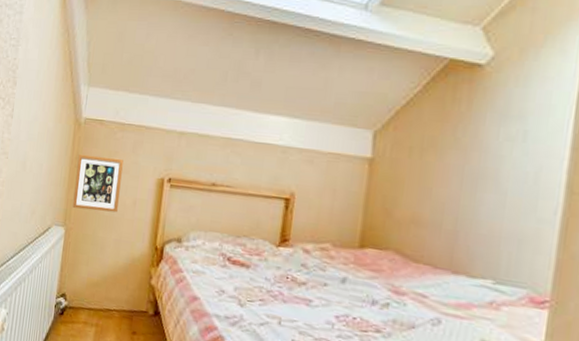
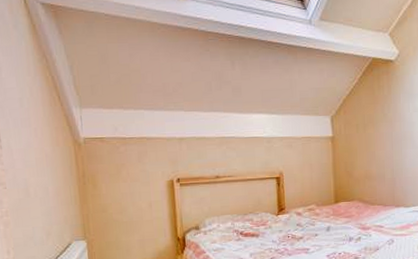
picture frame: present [72,154,124,213] -> none [85,169,136,221]

